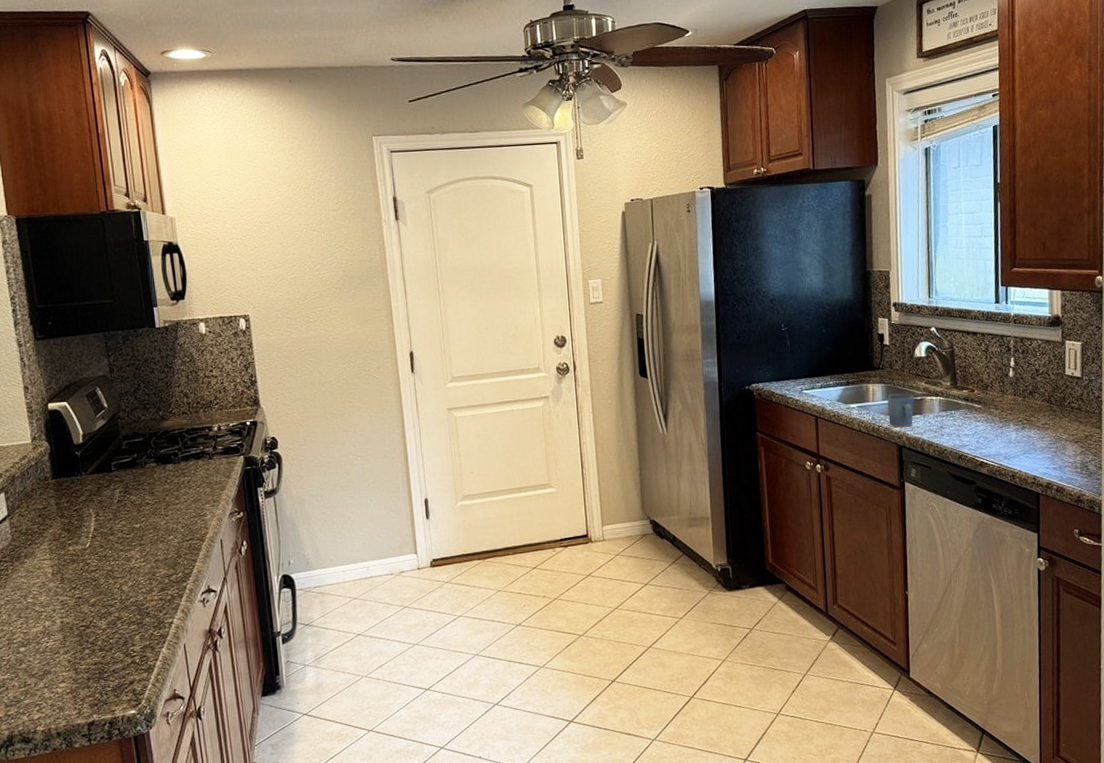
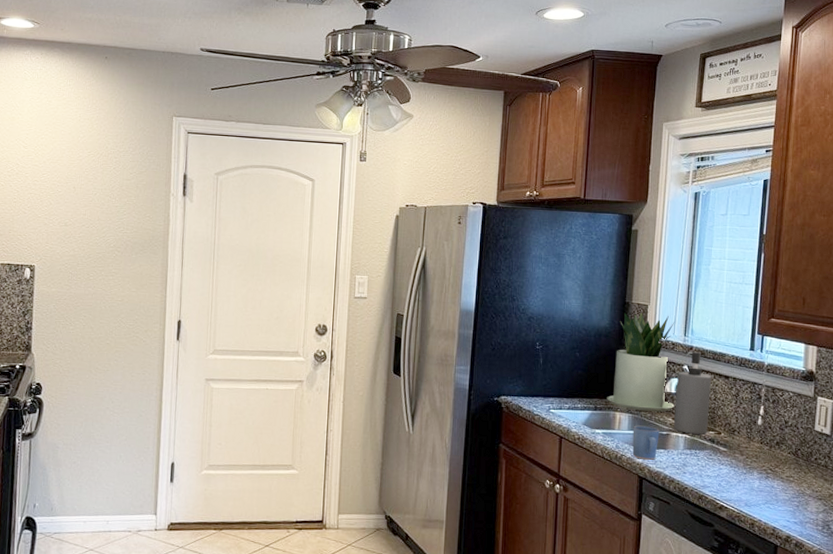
planter: none [858,278,926,380] -> present [607,312,675,413]
soap dispenser: none [925,311,961,396] -> present [673,351,712,435]

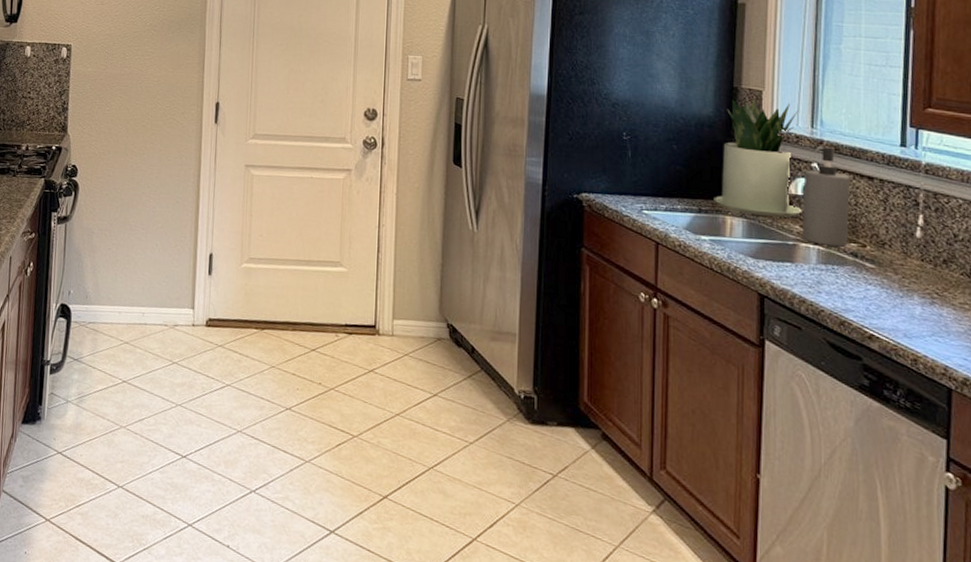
mug: present [632,425,660,460] -> none [749,232,784,275]

